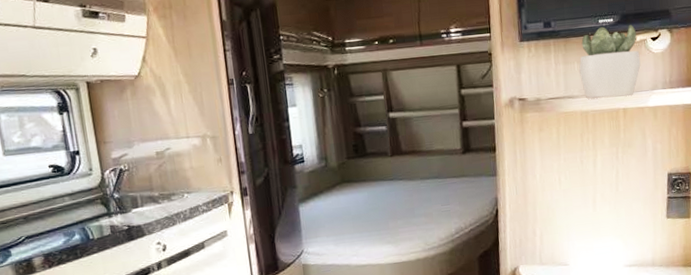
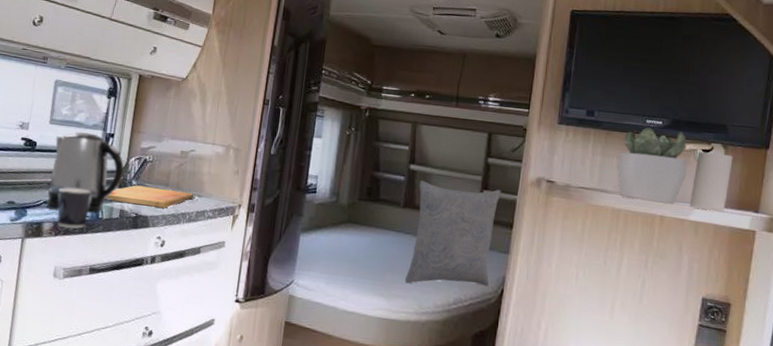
kettle: none [16,155,102,243] -> present [46,131,124,213]
mug: none [37,214,78,259] -> present [57,187,93,229]
cutting board: none [89,191,182,219] -> present [104,185,194,208]
pillow: none [401,118,484,225] -> present [405,181,501,287]
candle: none [646,37,679,95] -> present [690,151,733,212]

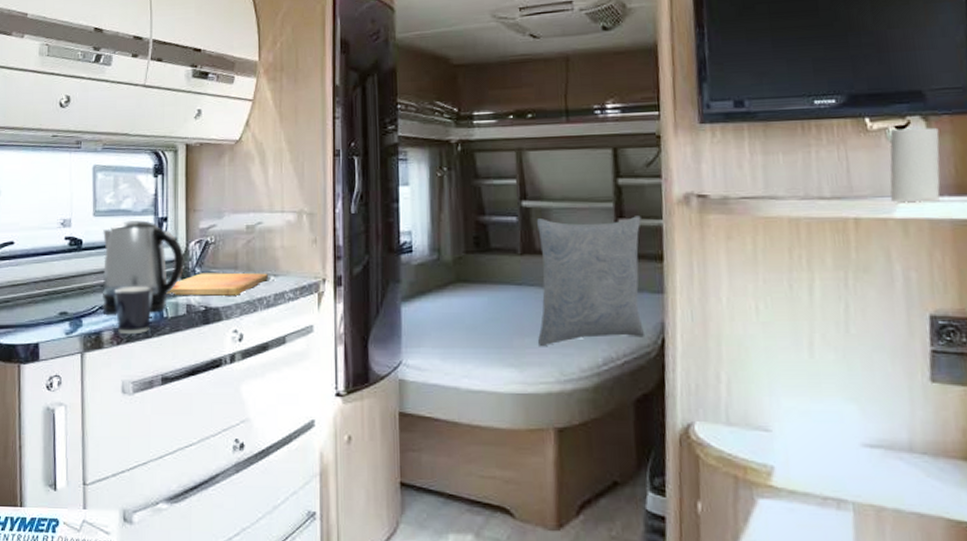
succulent plant: present [616,127,687,204] -> none [784,108,880,203]

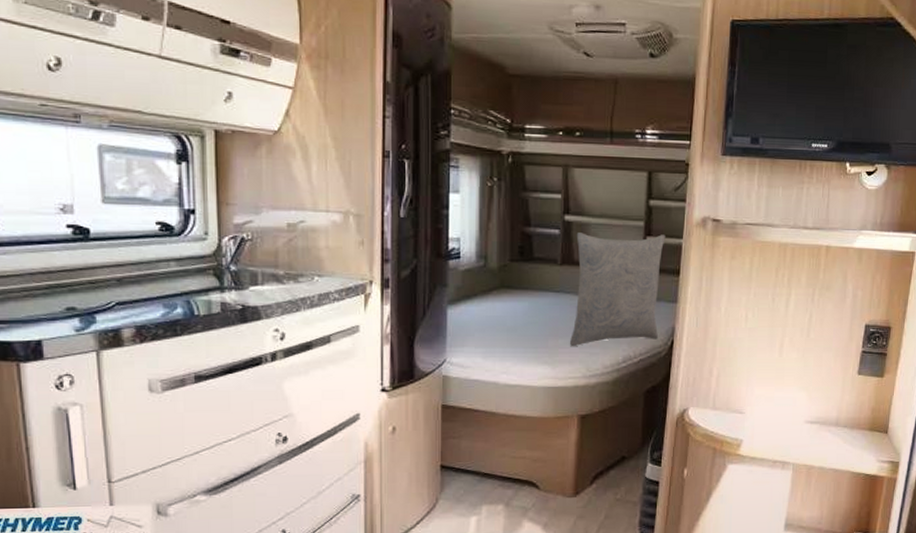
kettle: present [102,220,184,315] -> none [116,211,217,311]
mug: present [114,286,152,335] -> none [133,282,180,332]
cutting board: present [166,272,268,296] -> none [197,270,312,295]
candle: present [889,127,940,203] -> none [854,174,896,236]

